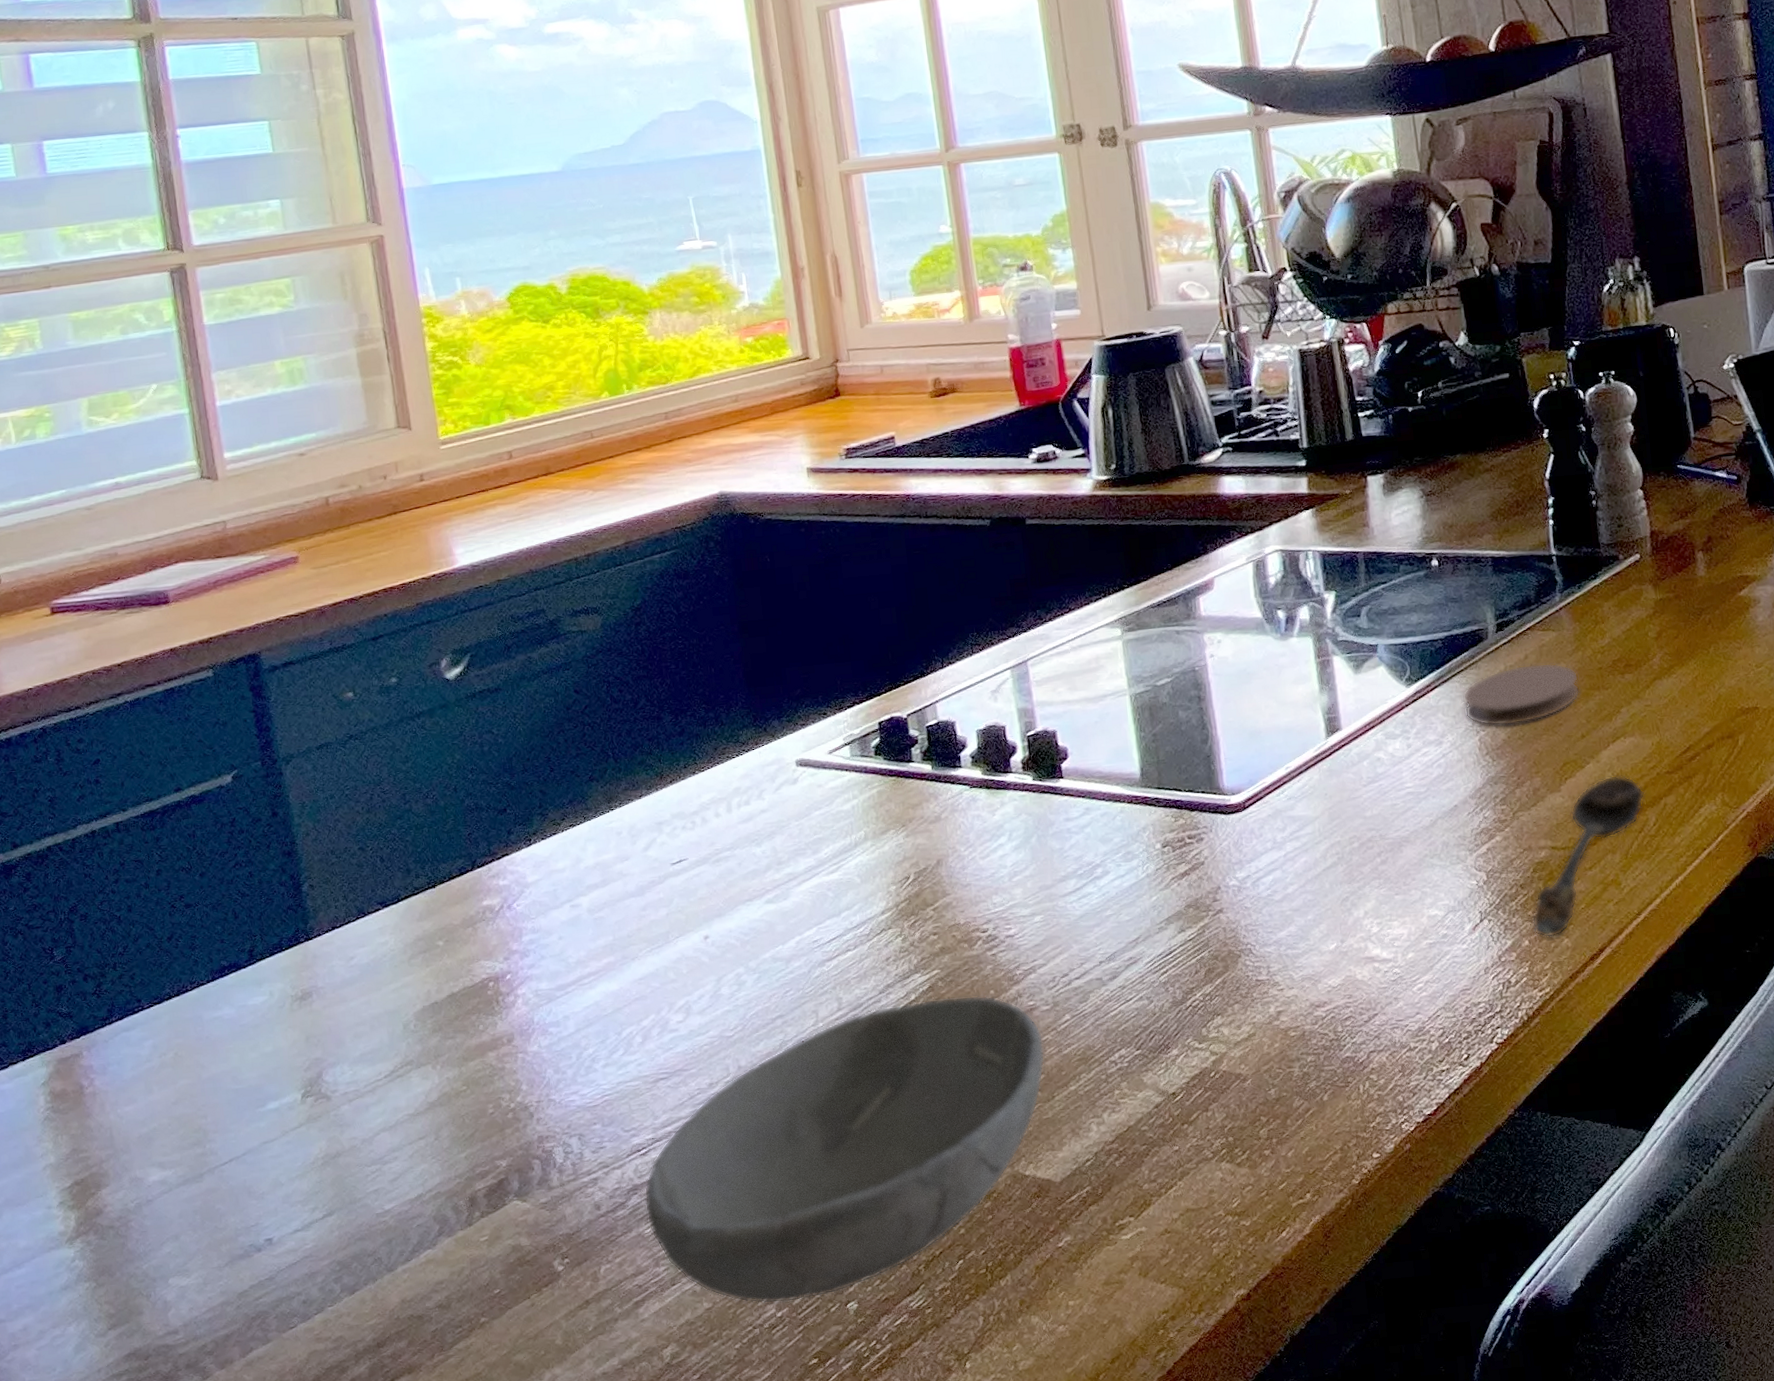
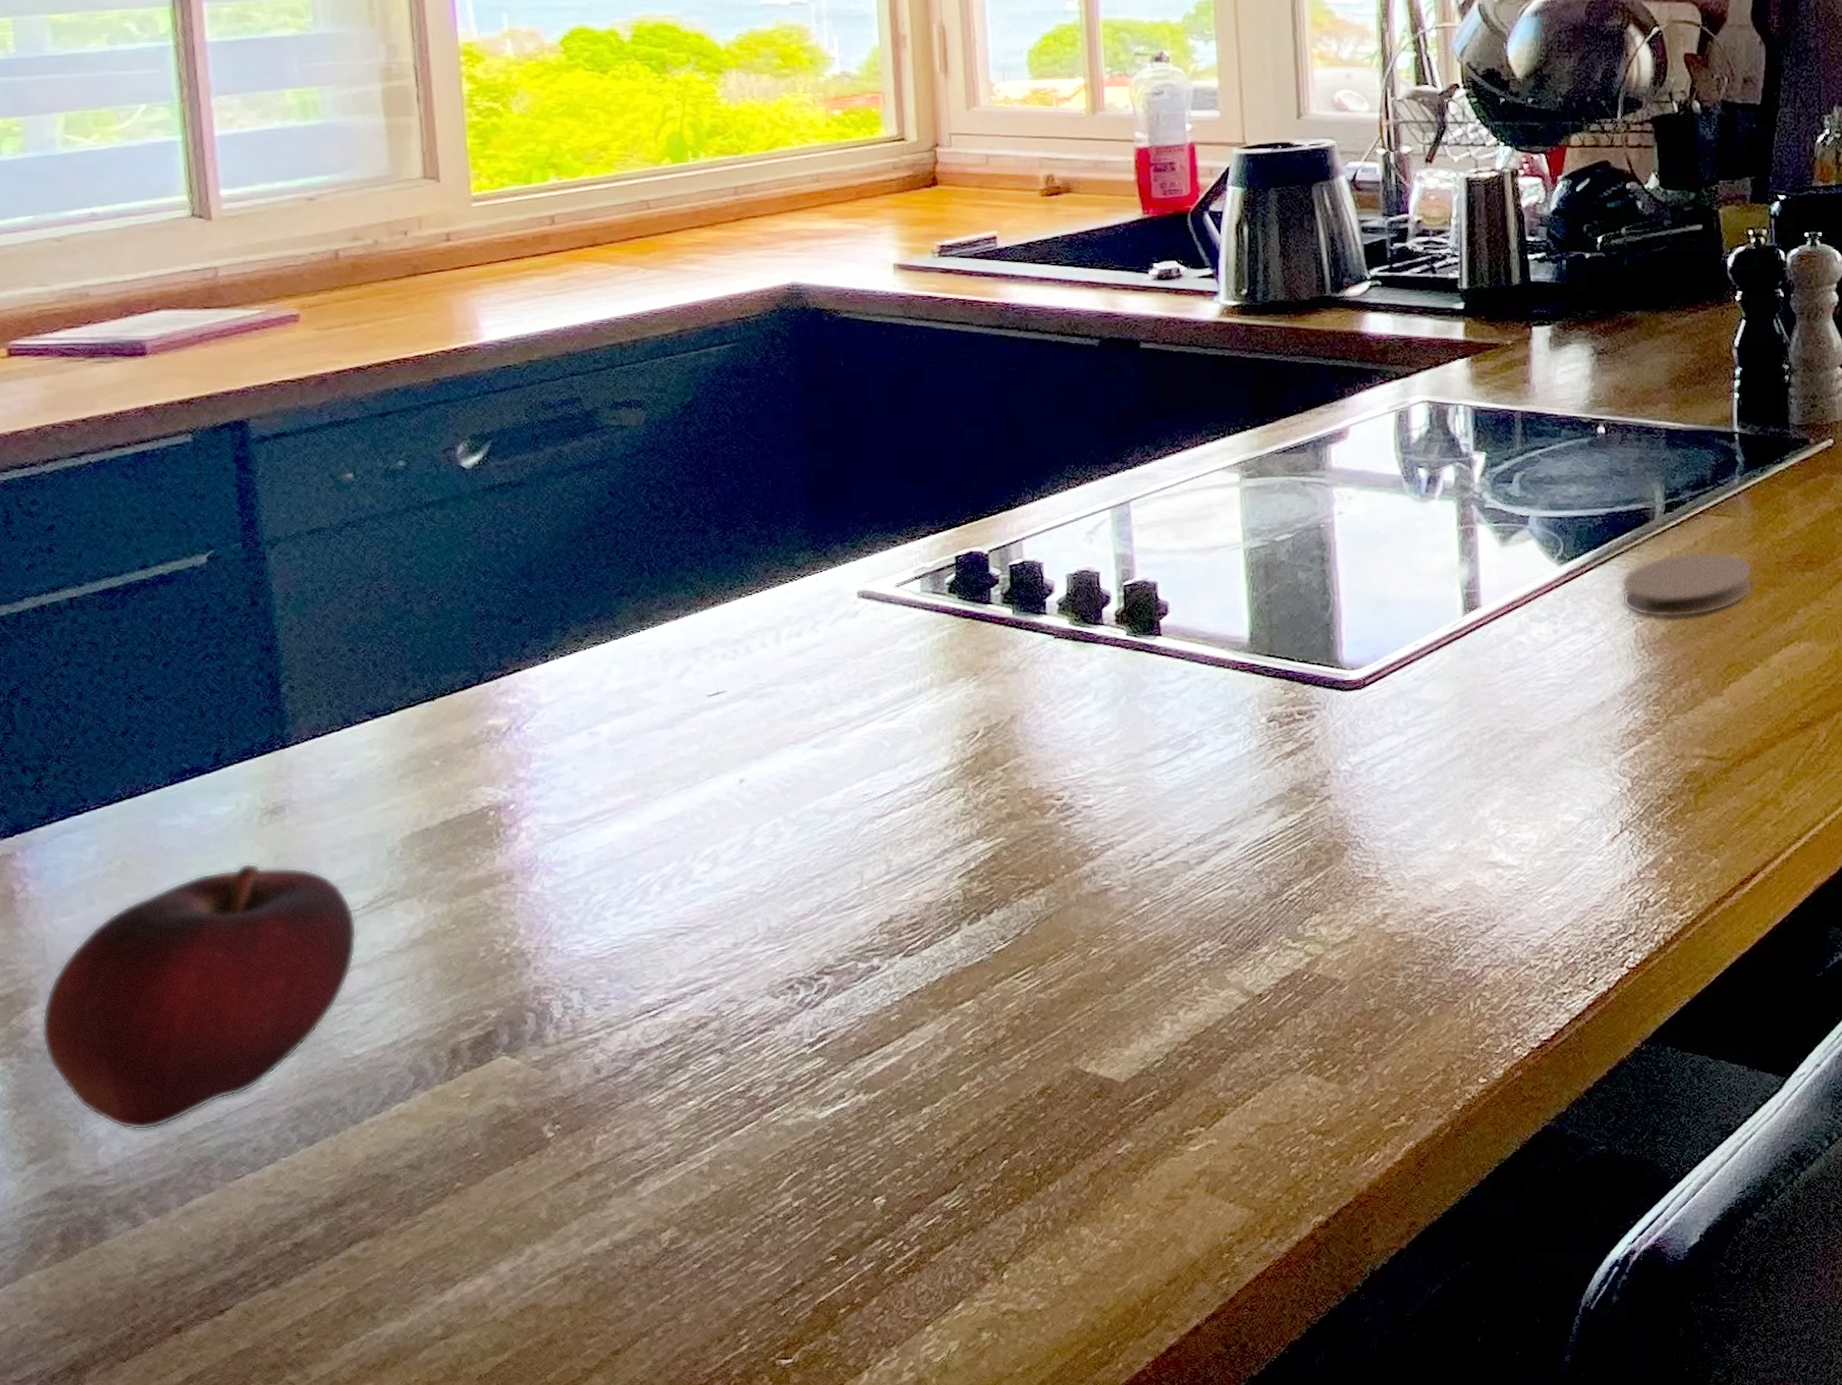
fruit: none [113,1045,382,1293] -> present [41,863,357,1130]
bowl: present [644,995,1046,1304] -> none [651,869,1118,1192]
spoon: present [1531,775,1645,938] -> none [1678,682,1817,857]

